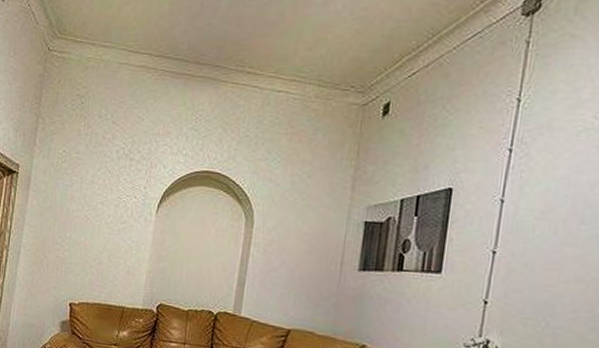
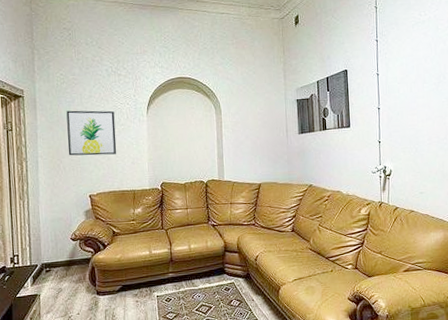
wall art: none [55,196,117,258] -> present [66,110,117,156]

